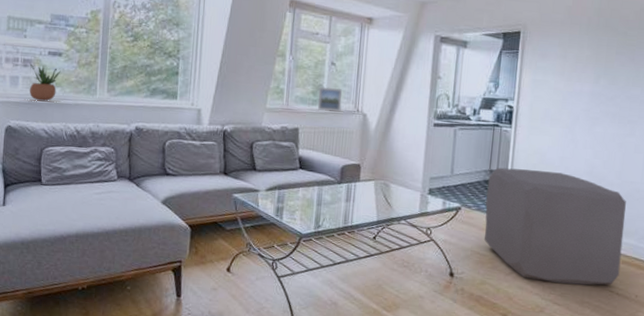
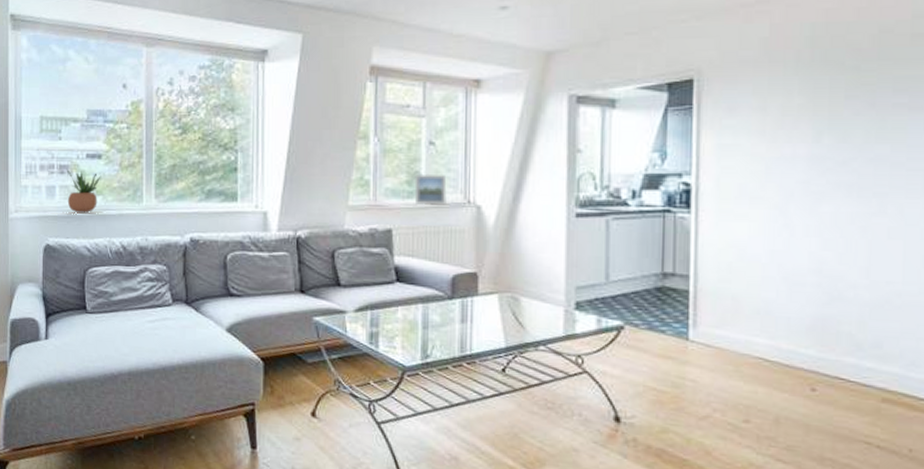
pouf: present [483,167,626,286] -> none [660,269,882,435]

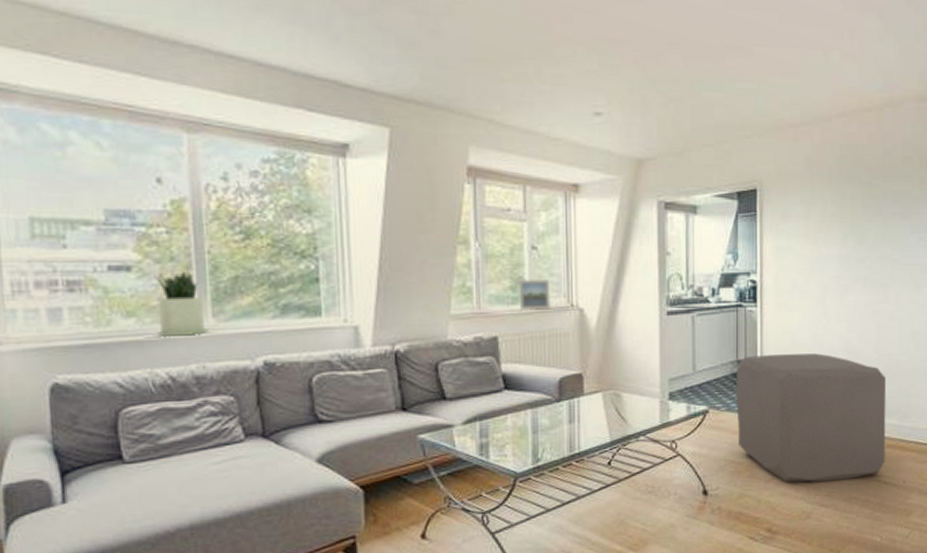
potted plant: present [67,170,101,214] -> none [79,286,133,341]
planter: none [115,158,152,213] -> present [154,270,210,337]
pouf: none [660,269,882,435] -> present [736,353,887,483]

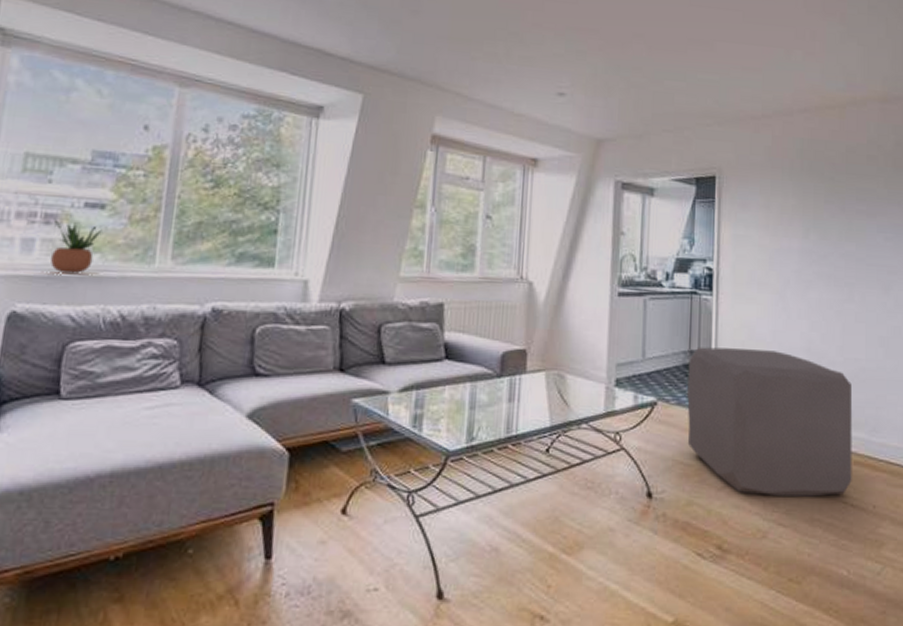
potted plant: none [79,286,133,341] -> present [51,219,102,275]
planter: present [154,270,210,337] -> none [116,212,167,276]
picture frame: present [518,278,551,310] -> none [469,247,501,280]

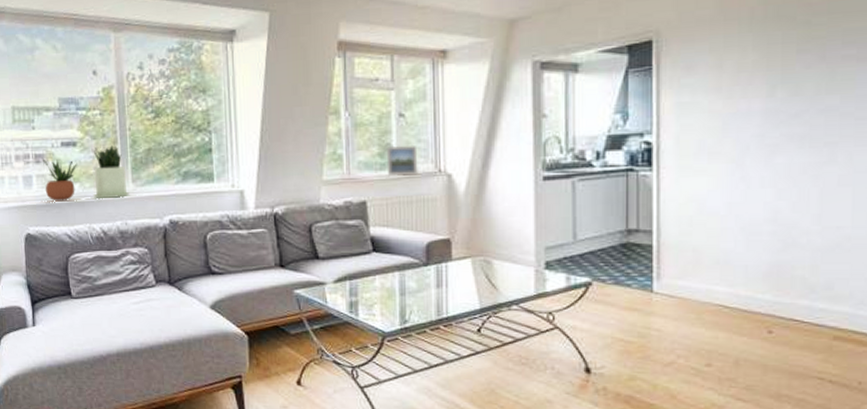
planter: none [116,212,167,276] -> present [91,144,130,198]
picture frame: none [469,247,501,280] -> present [386,144,418,176]
pouf: present [687,347,853,497] -> none [626,224,833,373]

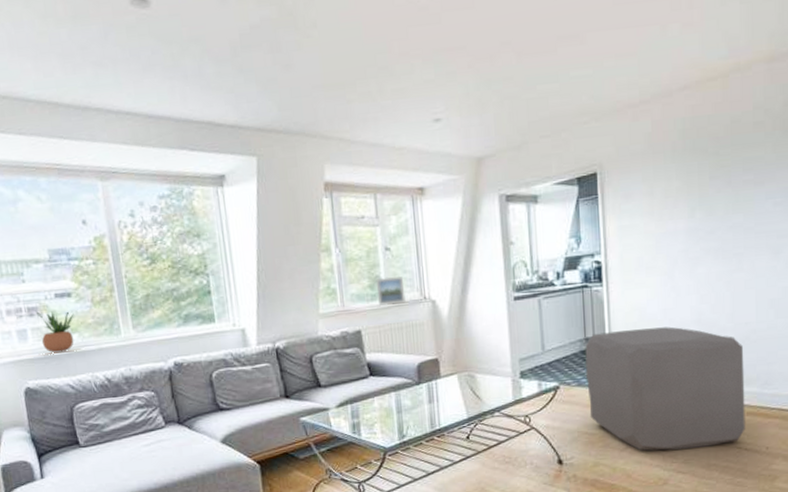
planter: present [91,144,130,198] -> none [87,292,132,347]
pouf: none [626,224,833,373] -> present [585,326,745,451]

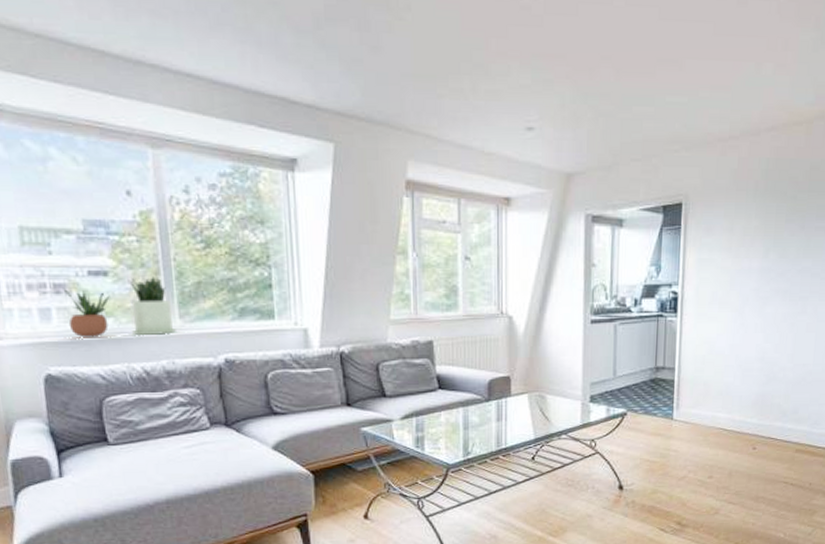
planter: none [87,292,132,347] -> present [127,275,177,335]
picture frame: present [376,275,406,306] -> none [452,287,482,317]
pouf: present [585,326,745,451] -> none [653,362,799,482]

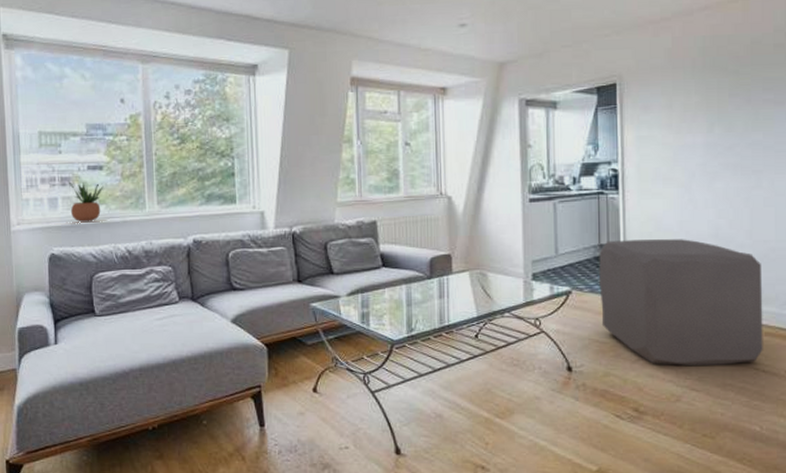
planter: present [127,275,177,335] -> none [118,168,155,219]
pouf: none [653,362,799,482] -> present [599,239,763,367]

